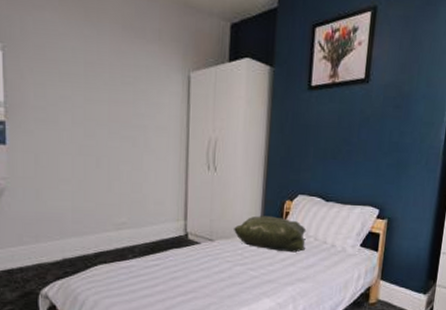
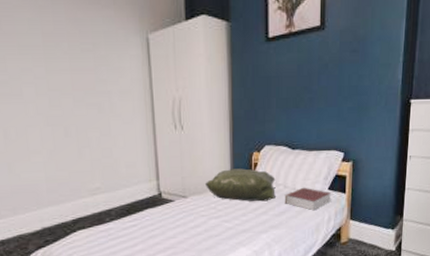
book: none [314,241,363,267] -> present [284,187,331,211]

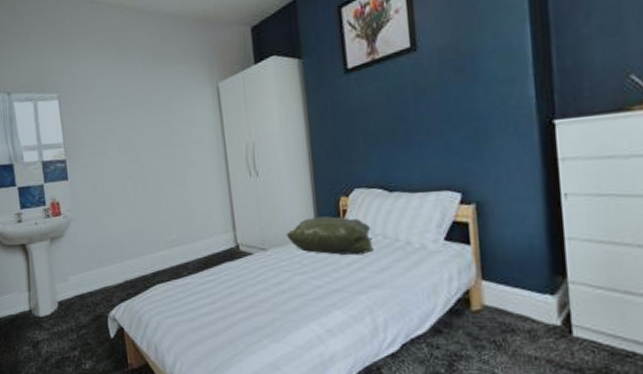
book: present [284,187,331,211] -> none [385,237,450,268]

